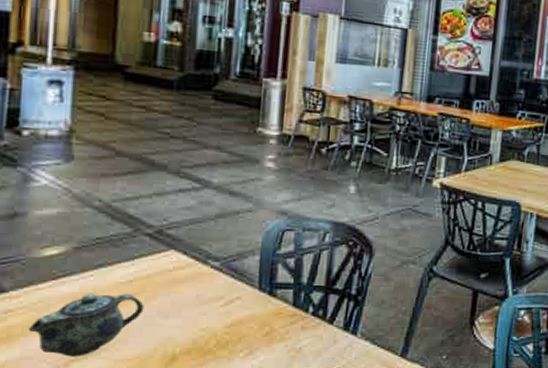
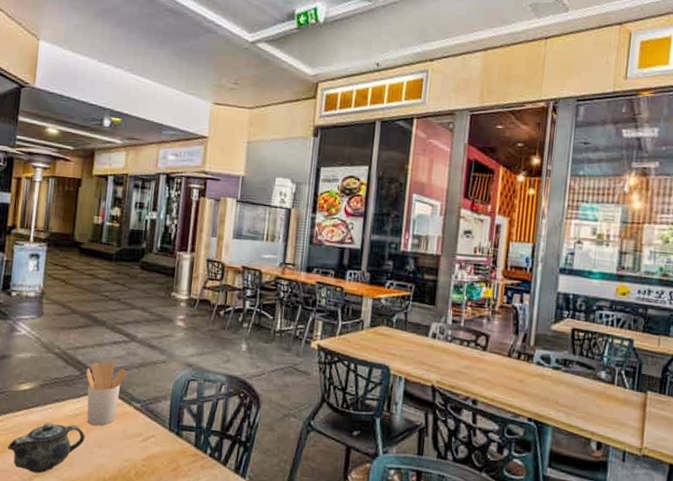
utensil holder: none [141,214,200,292] -> present [86,361,127,426]

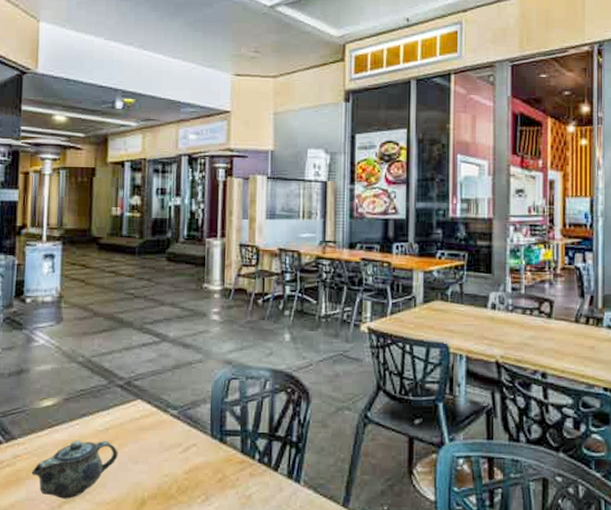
utensil holder: present [86,361,127,426] -> none [114,366,160,439]

